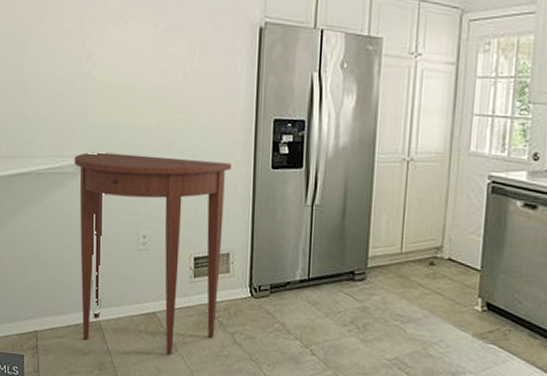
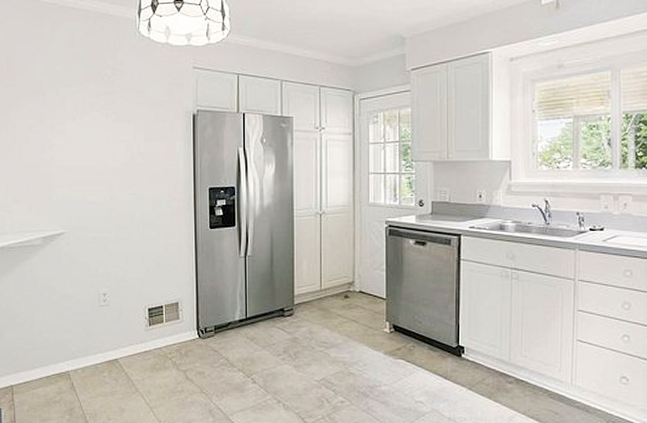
console table: present [74,152,231,355] -> none [40,225,176,396]

